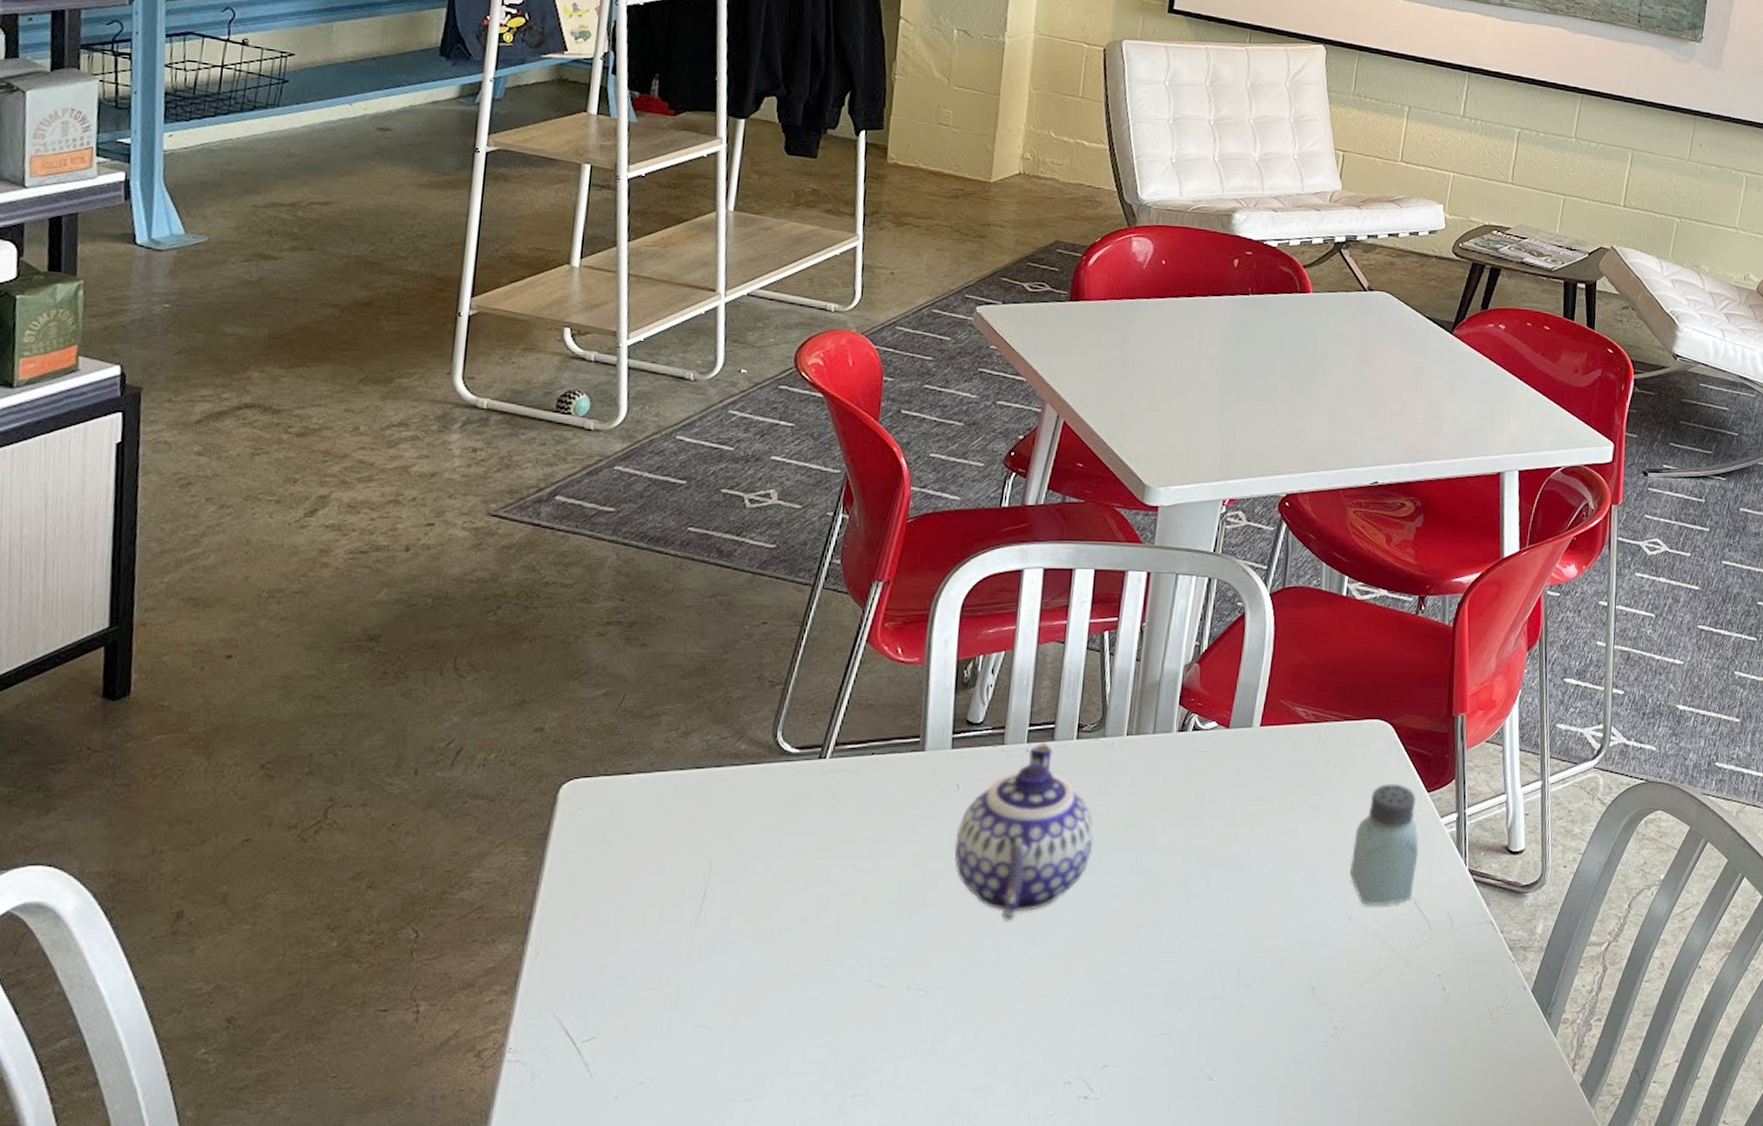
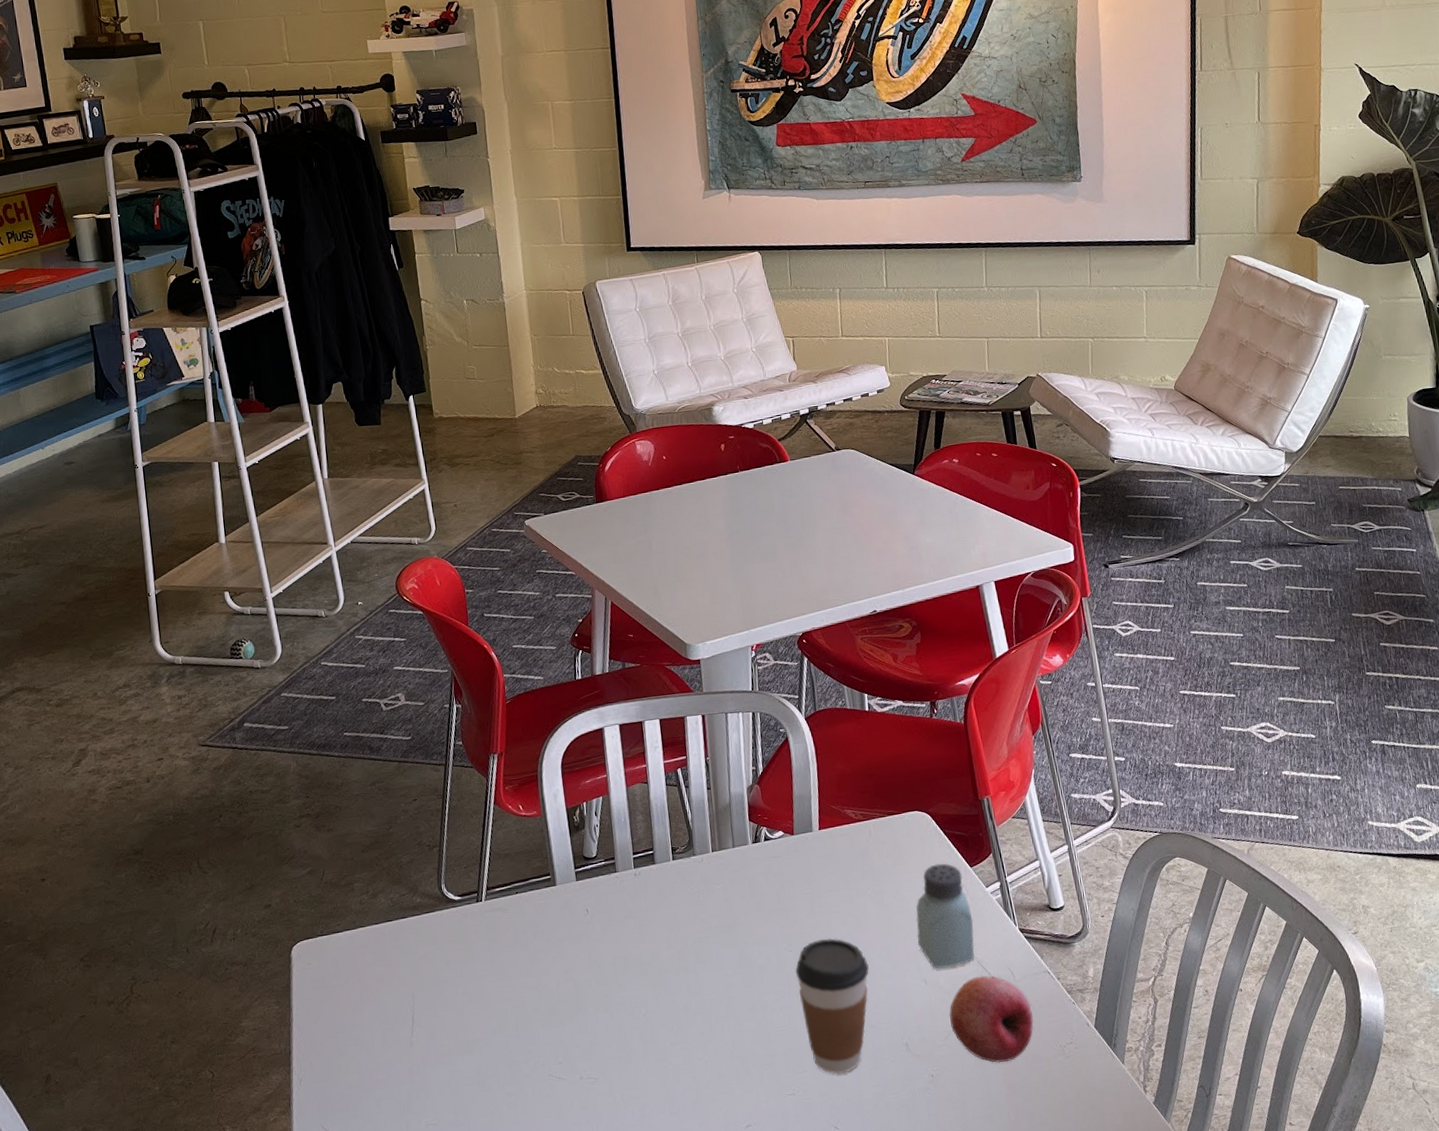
teapot: present [954,741,1094,922] -> none [594,865,704,1016]
coffee cup: none [1197,855,1287,1016] -> present [796,938,869,1075]
fruit: none [1369,918,1466,1022] -> present [949,975,1034,1064]

